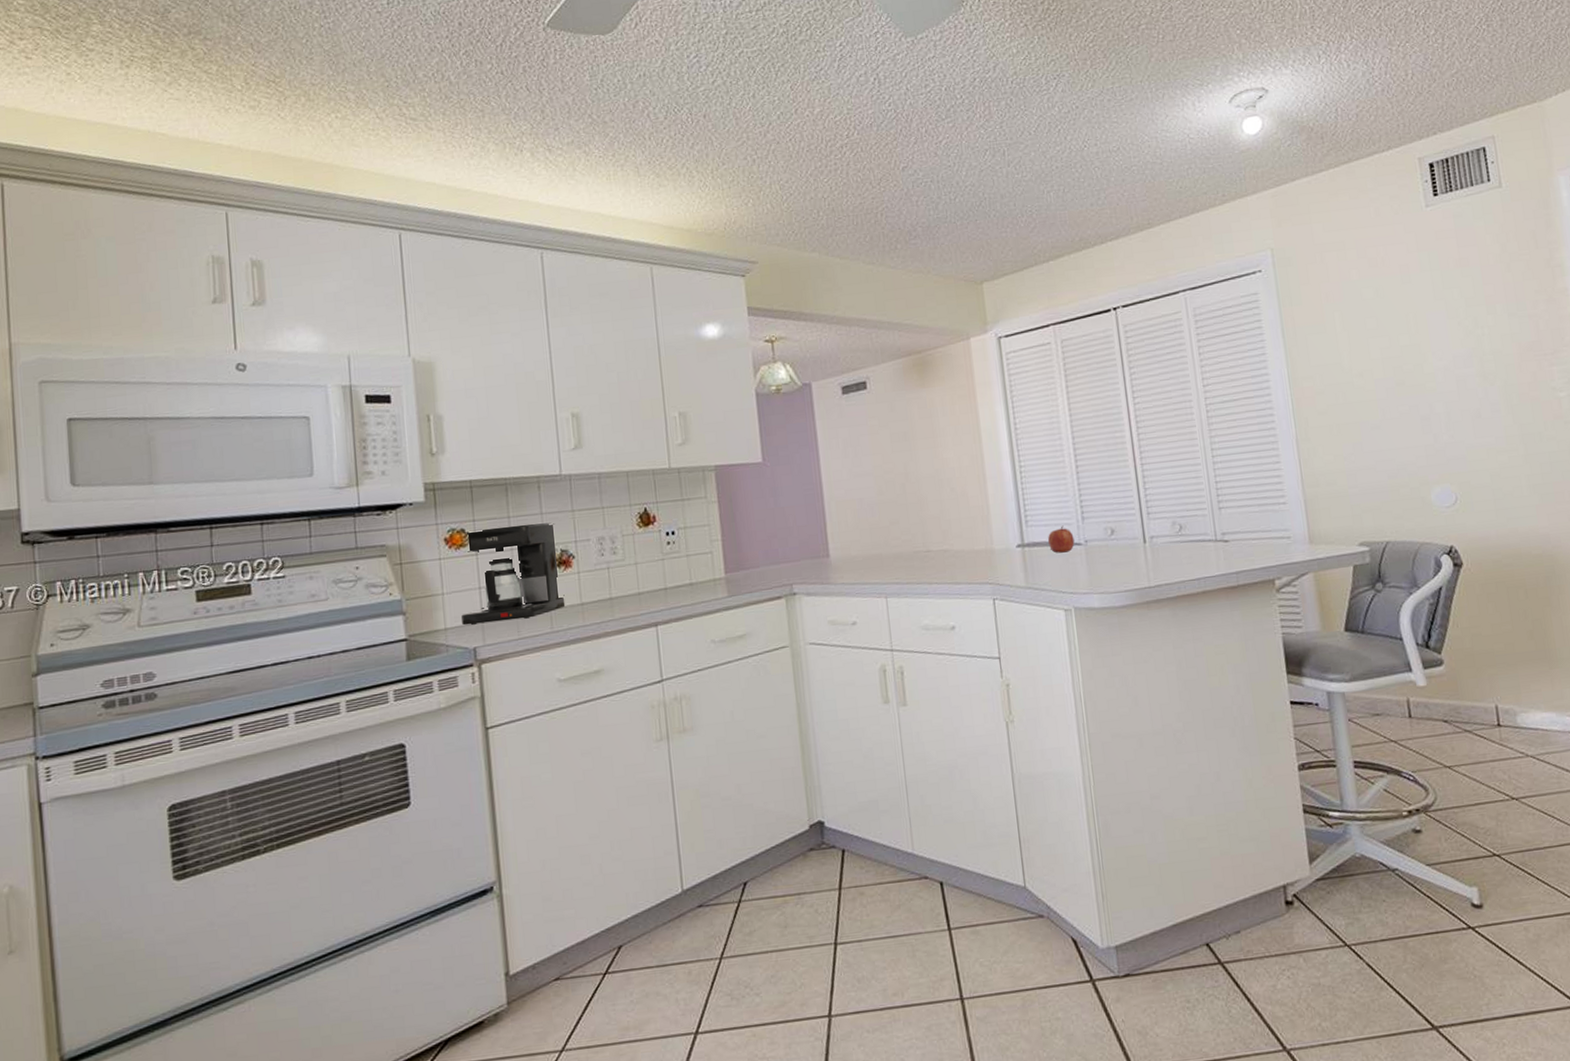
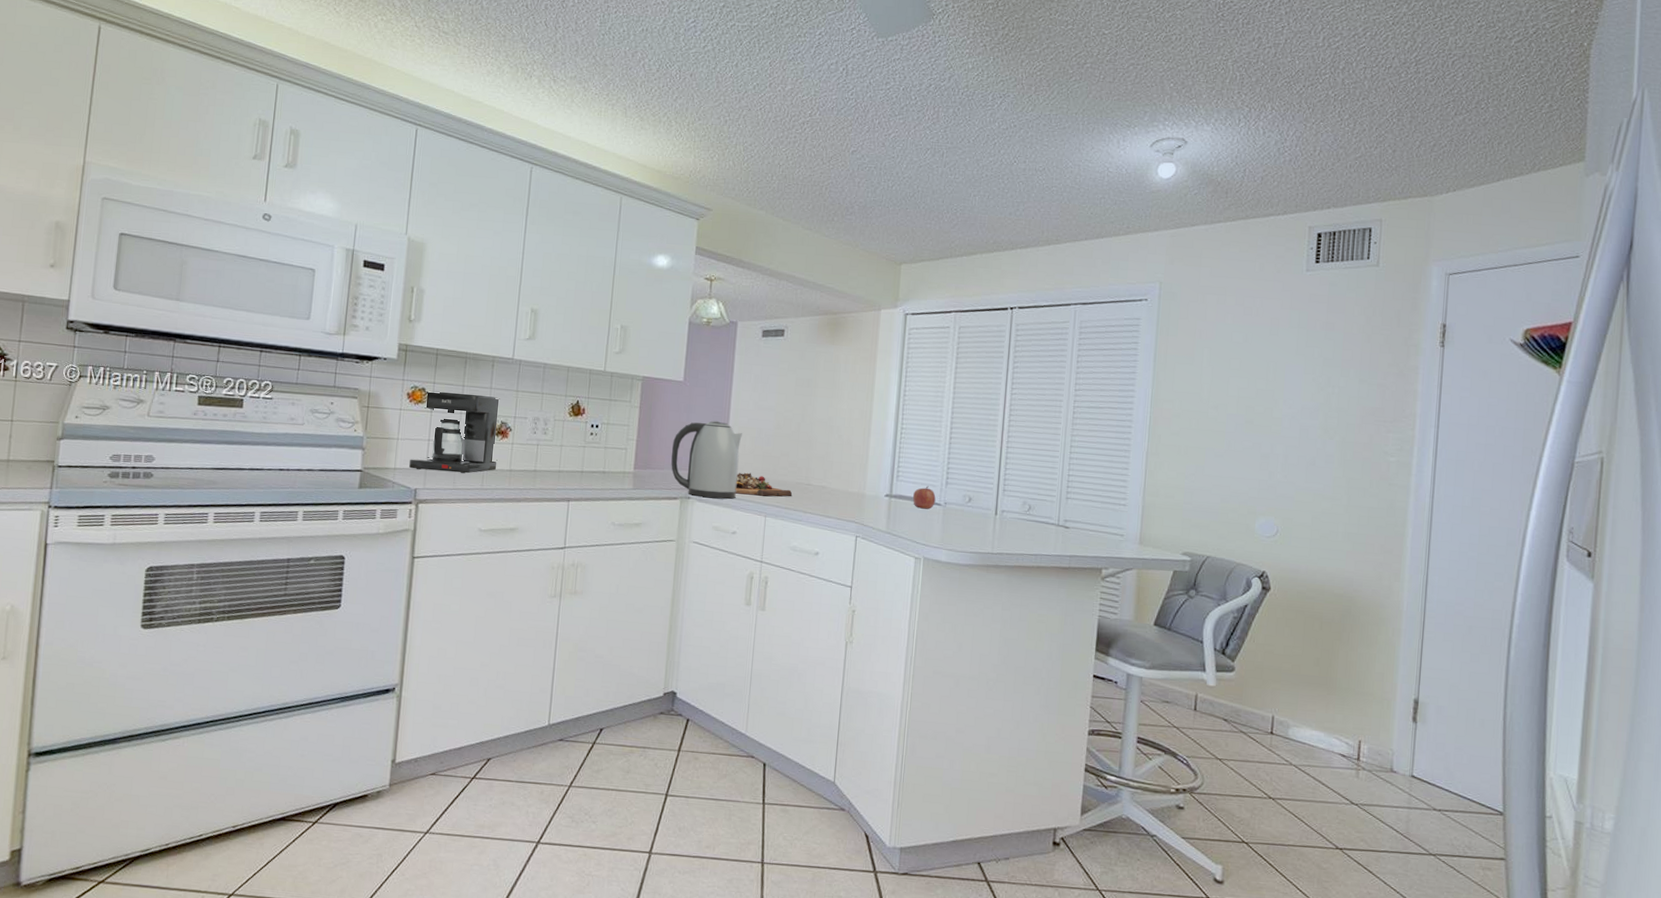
kettle: none [763,499,848,592] -> present [671,421,742,500]
cutting board: none [844,551,912,578] -> present [735,472,793,497]

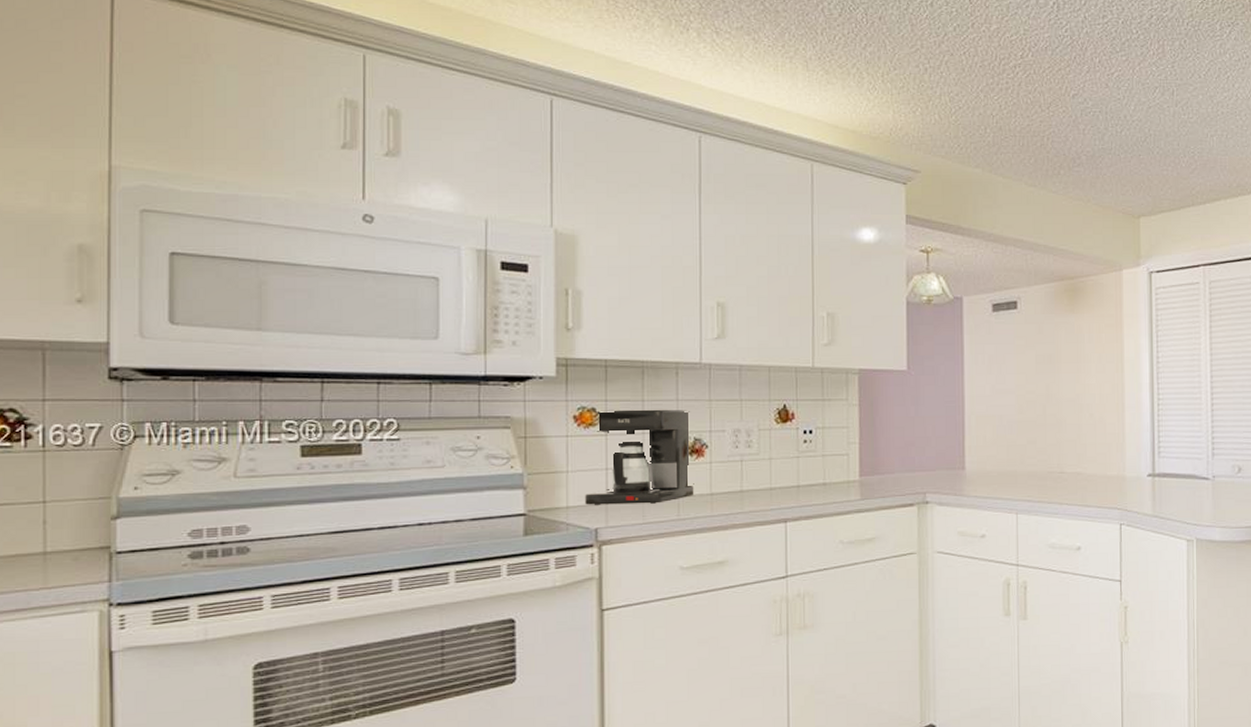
kettle: present [671,421,742,500] -> none [901,412,981,501]
cutting board: present [735,472,793,497] -> none [979,466,1045,492]
fruit: present [913,486,936,509] -> none [1178,459,1203,486]

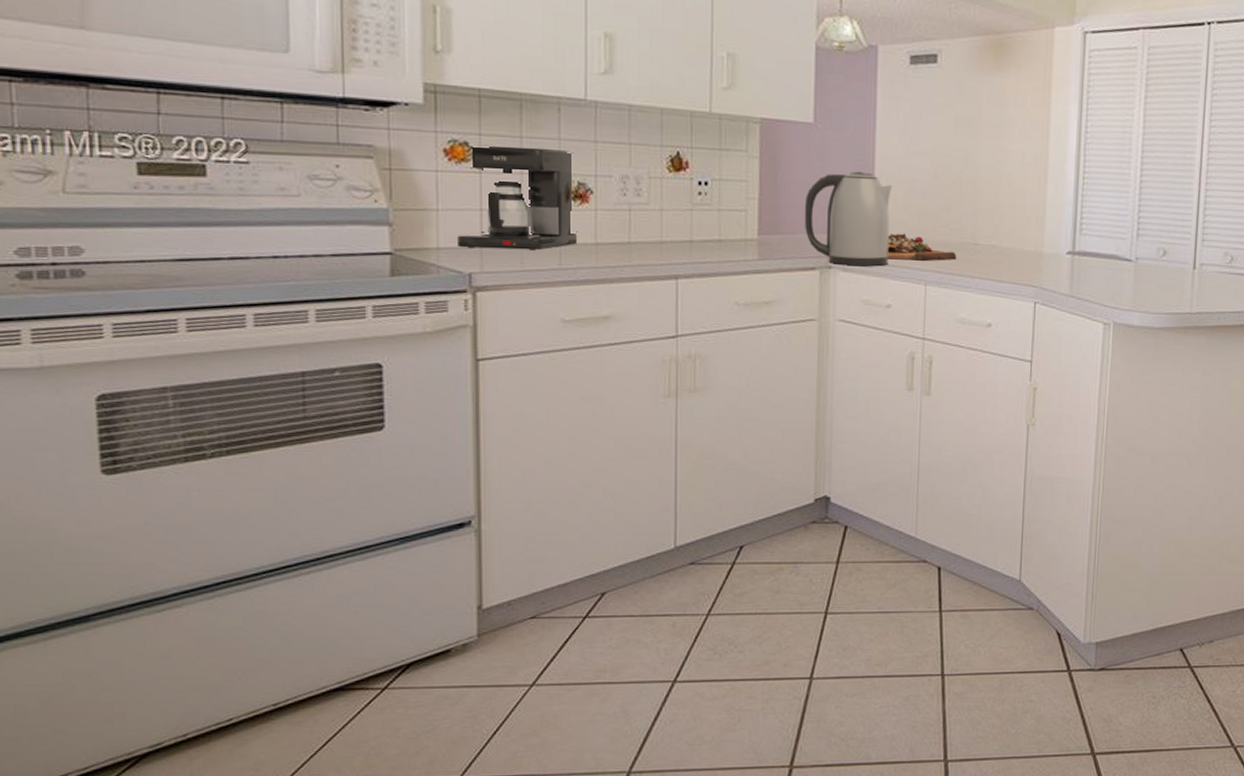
kettle: none [901,412,981,501] -> present [804,171,892,267]
cutting board: none [979,466,1045,492] -> present [887,233,957,262]

